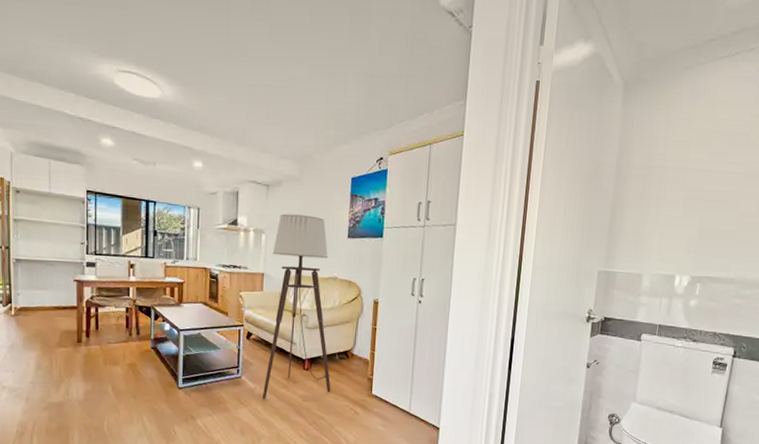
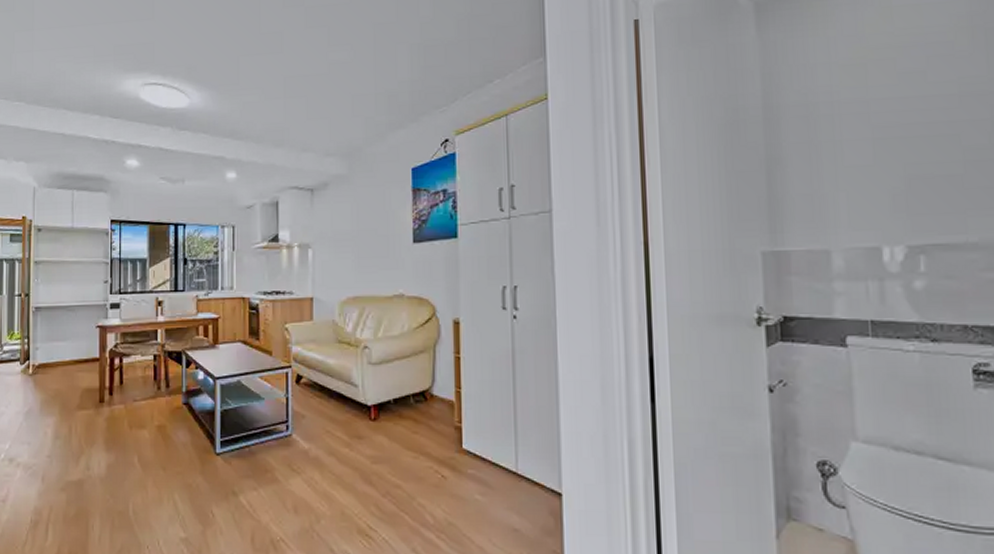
floor lamp: present [262,214,331,399] -> none [318,220,407,464]

